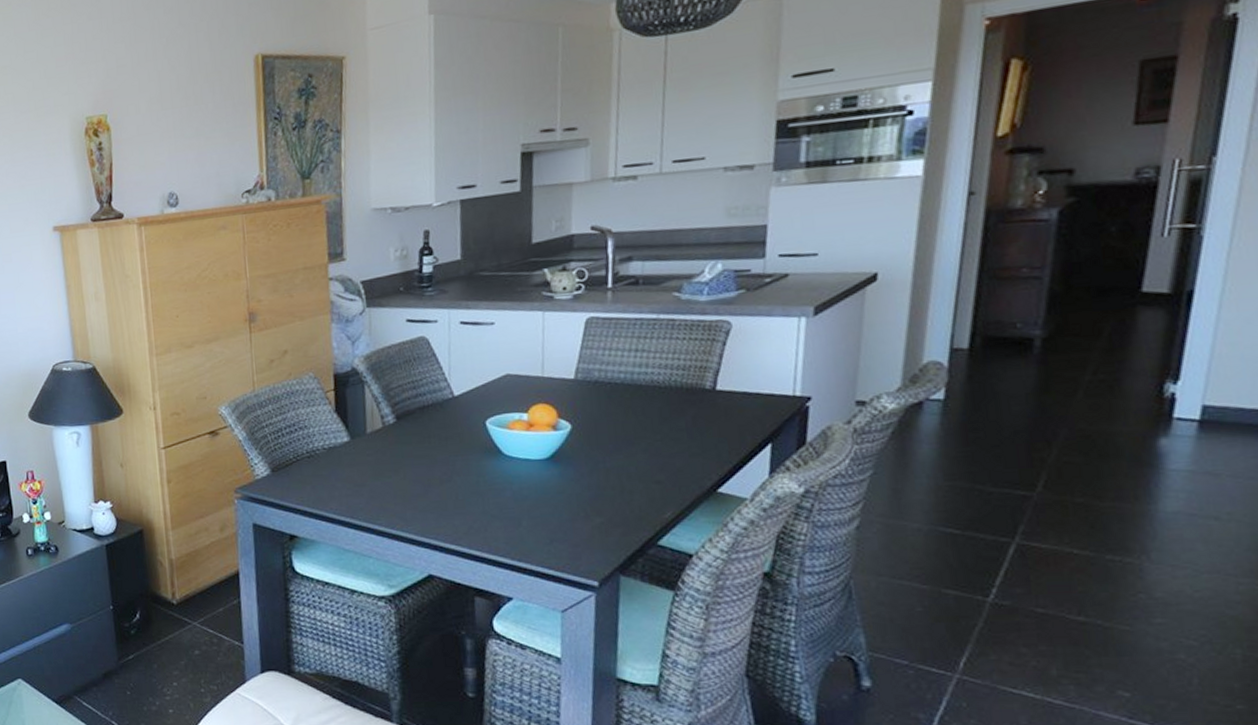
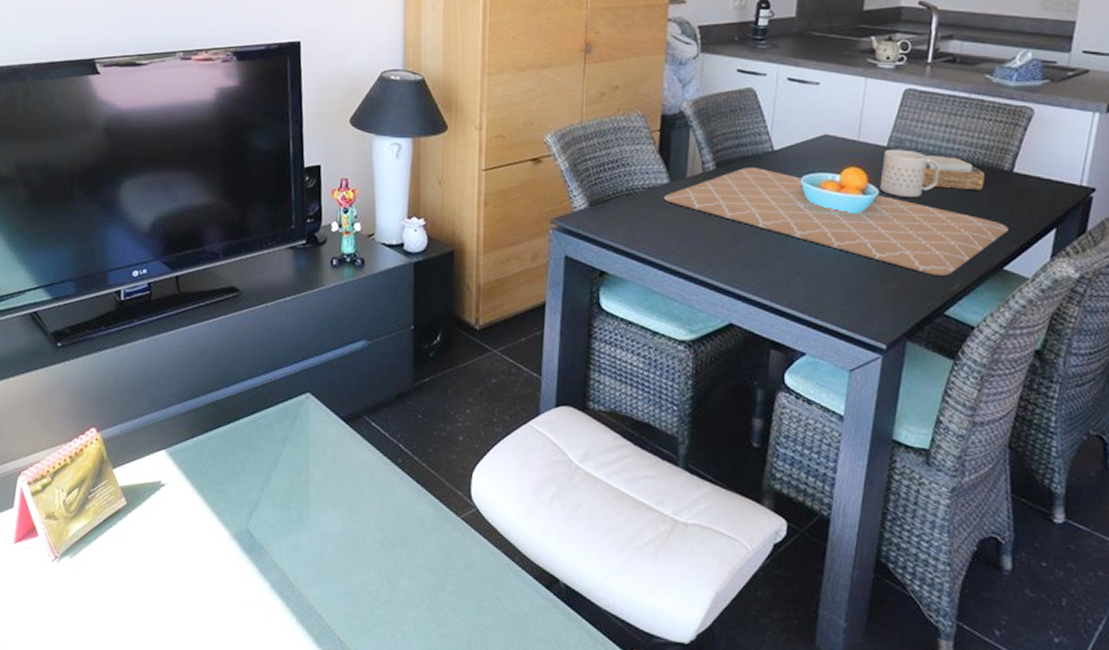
placemat: none [345,415,718,507] -> present [663,167,1009,277]
mug: none [571,379,635,429] -> present [880,149,940,197]
napkin holder: none [617,381,685,415] -> present [922,154,984,191]

